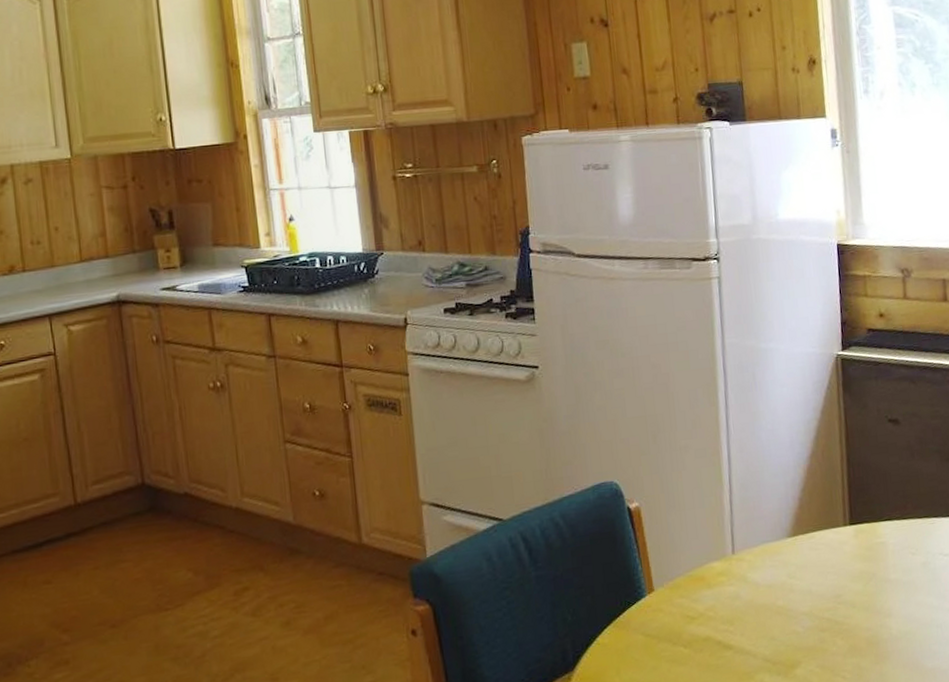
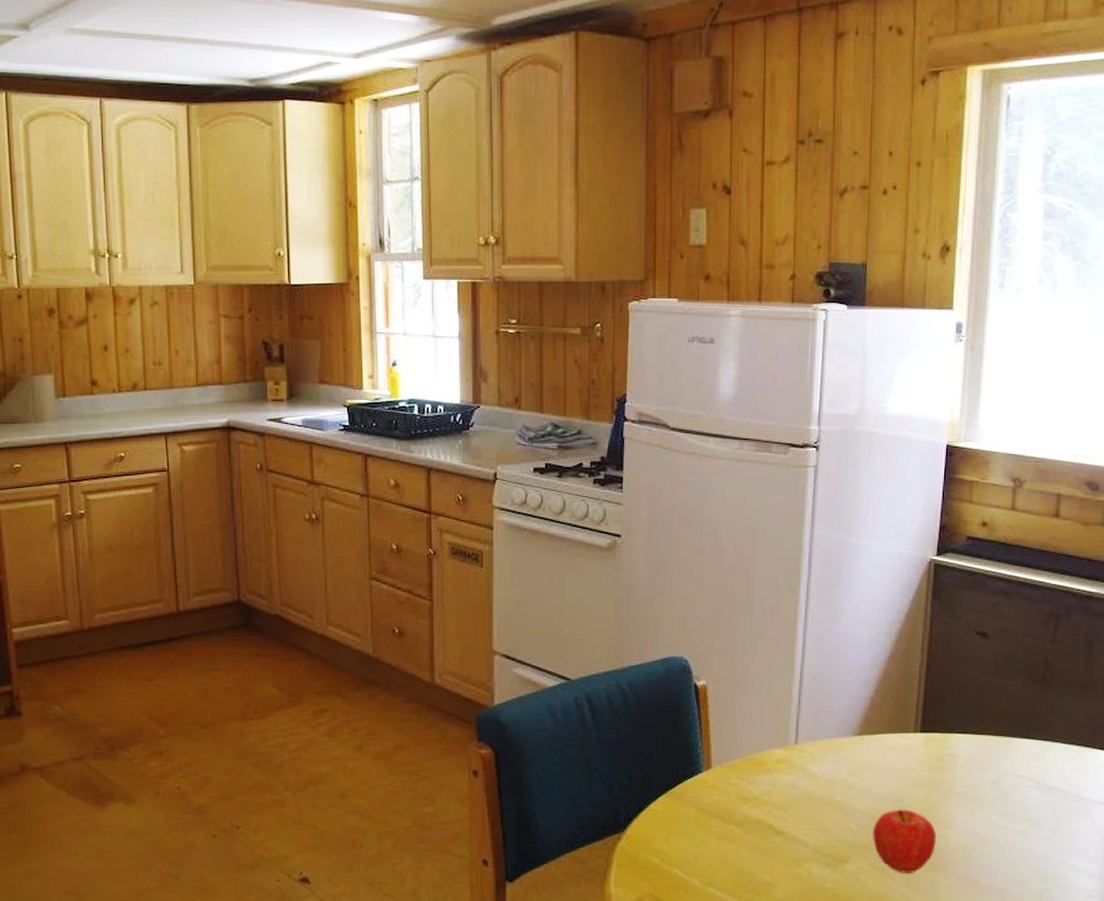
fruit: none [818,604,879,670] -> present [873,809,936,873]

